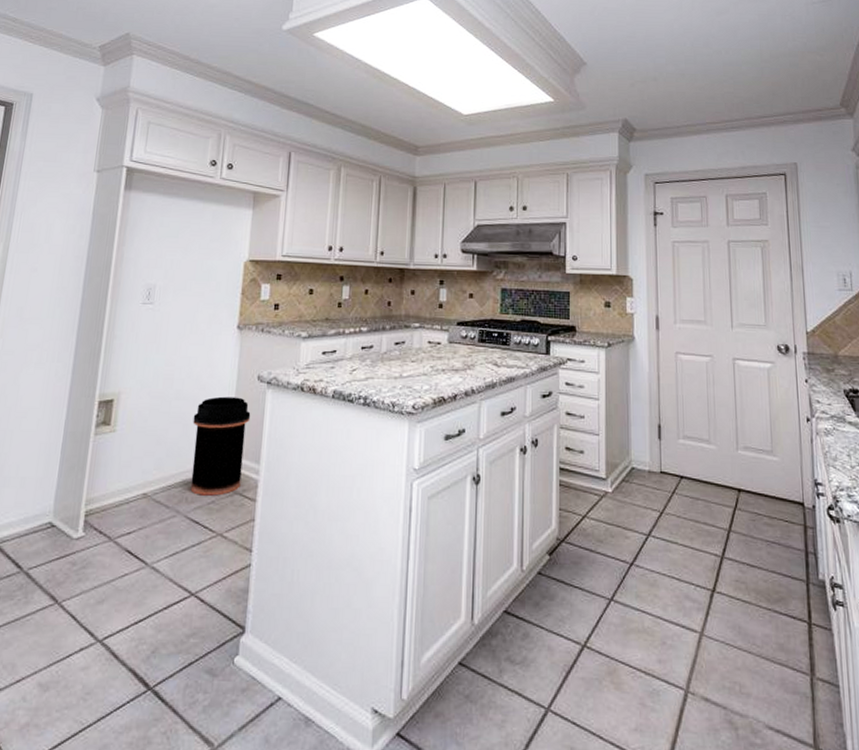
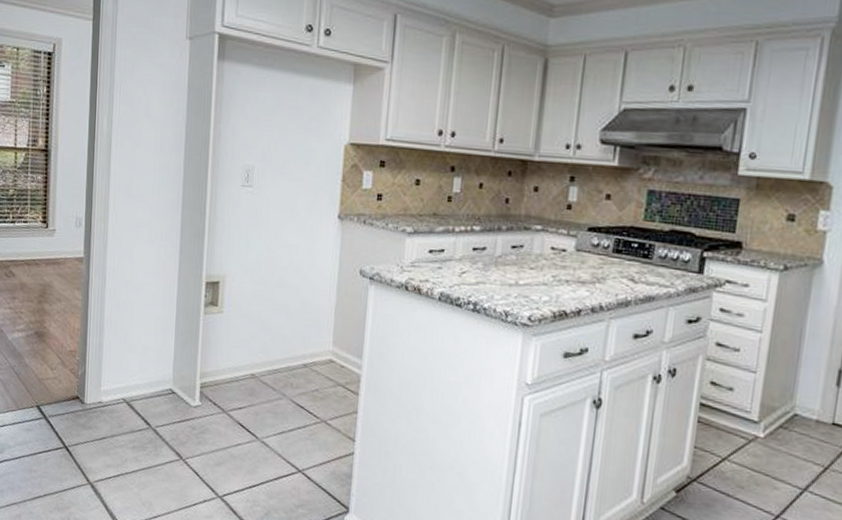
trash can: present [190,396,251,496] -> none [295,288,353,385]

